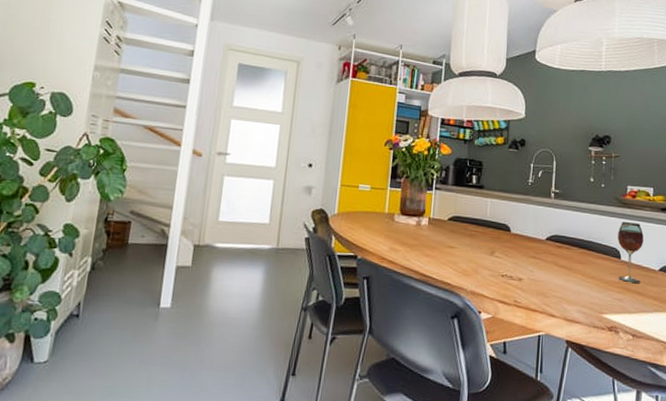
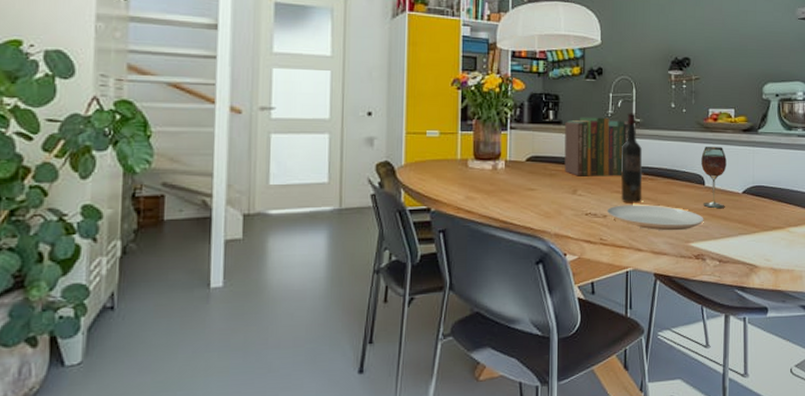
books: none [484,183,548,242] -> present [564,117,629,176]
plate: none [522,270,619,301] -> present [607,203,704,231]
wine bottle: none [537,183,560,271] -> present [620,113,643,203]

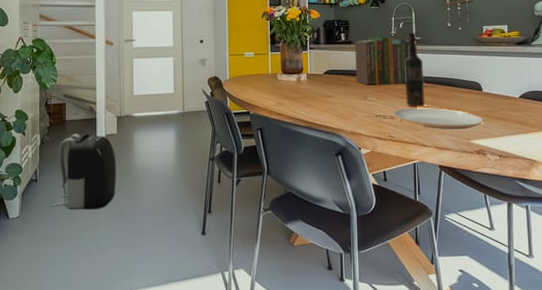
backpack: none [135,238,240,349] -> present [51,133,116,210]
wineglass: present [701,146,727,208] -> none [478,57,503,110]

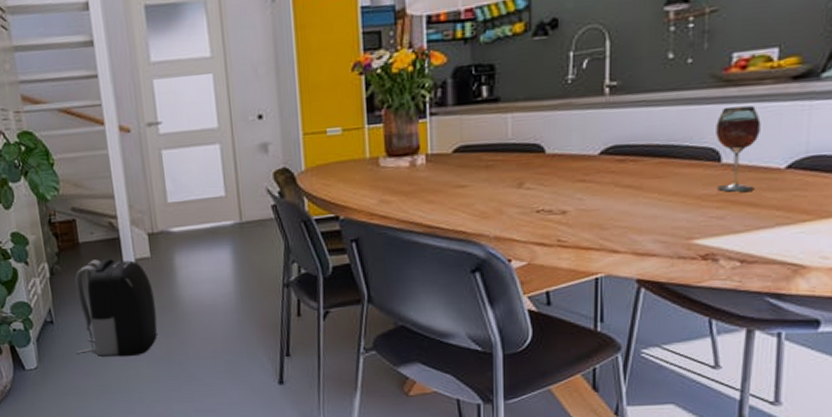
books: present [355,37,410,85] -> none [505,85,600,166]
plate: present [394,107,483,130] -> none [566,194,718,226]
wine bottle: present [404,32,425,107] -> none [586,74,621,195]
wineglass: none [478,57,503,110] -> present [716,105,761,192]

